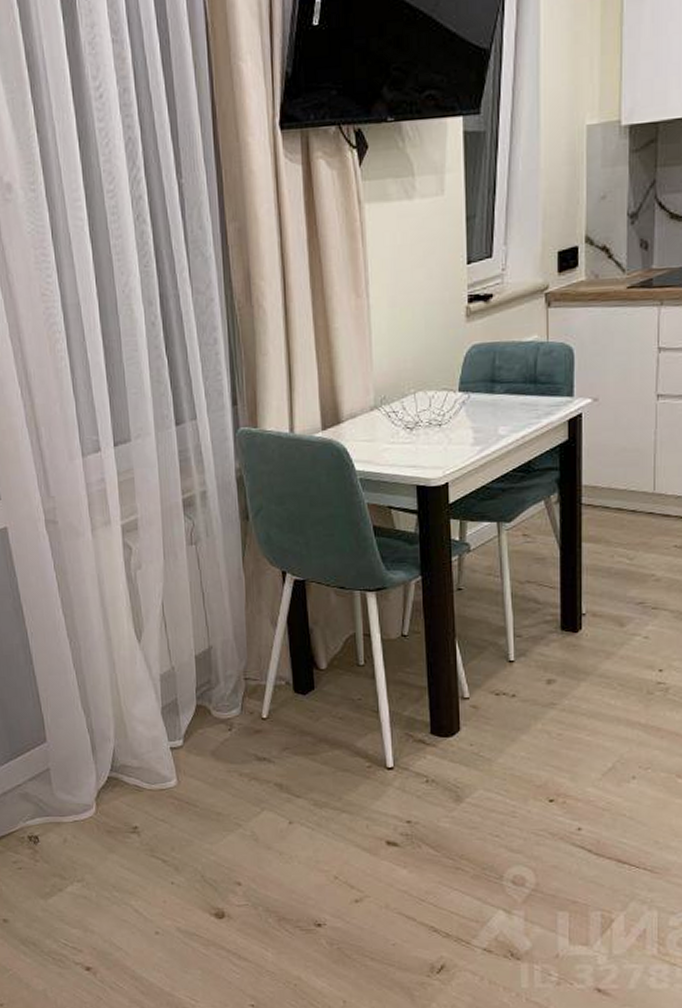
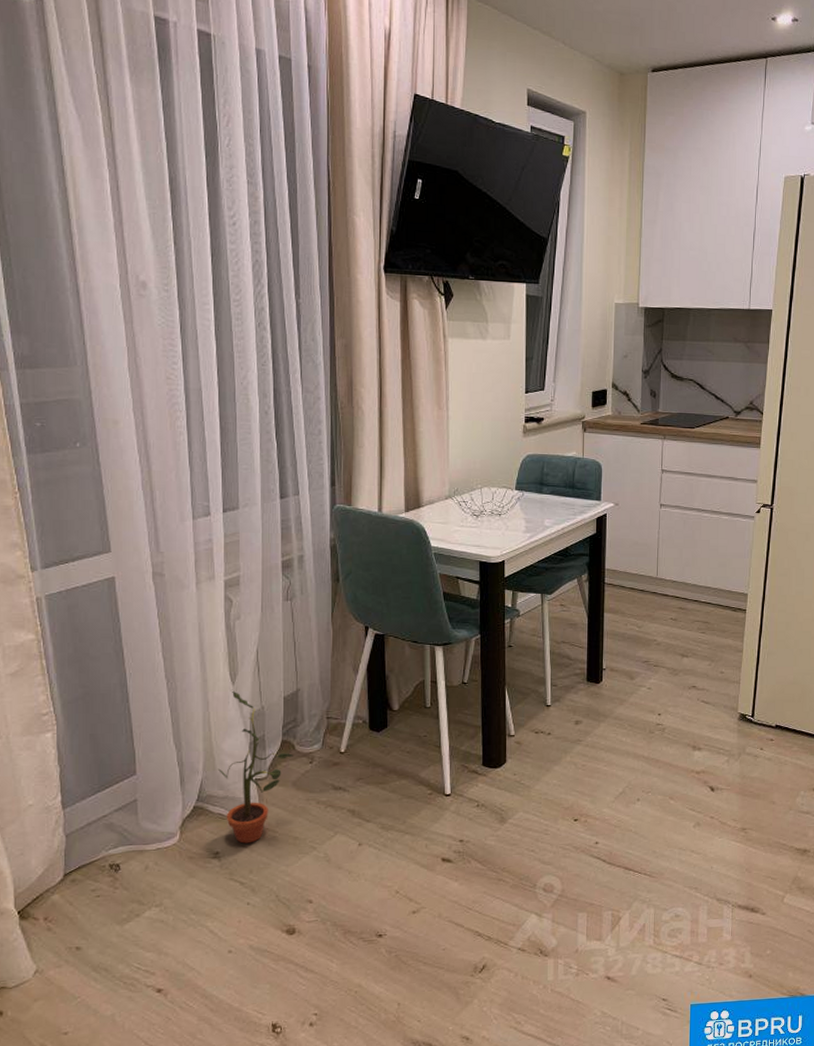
potted plant: none [130,648,210,818] -> present [218,689,293,844]

